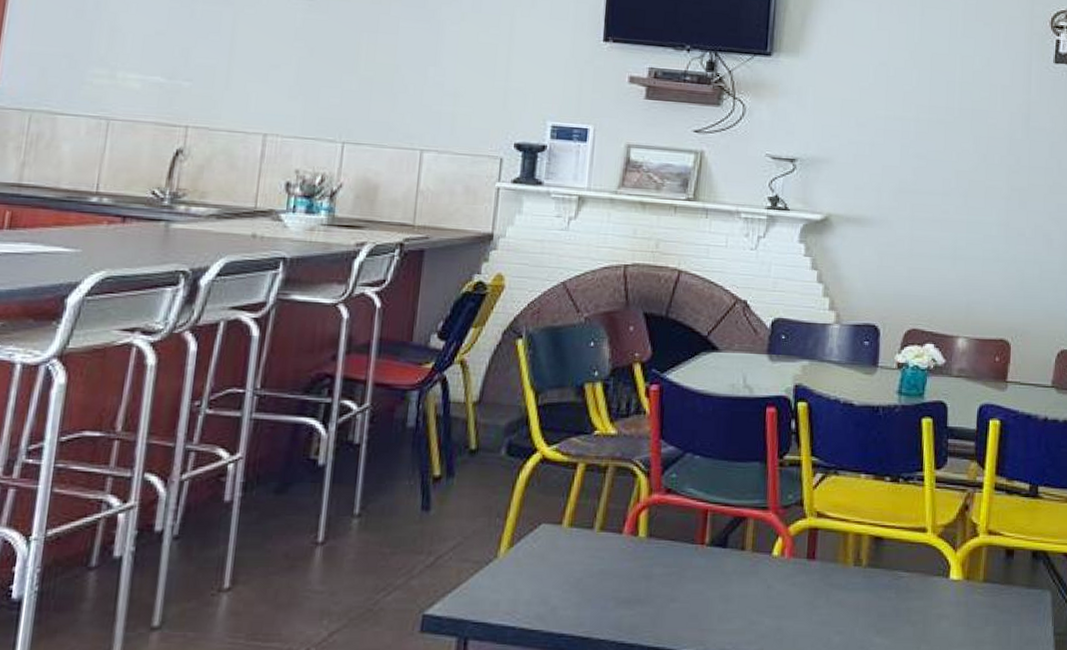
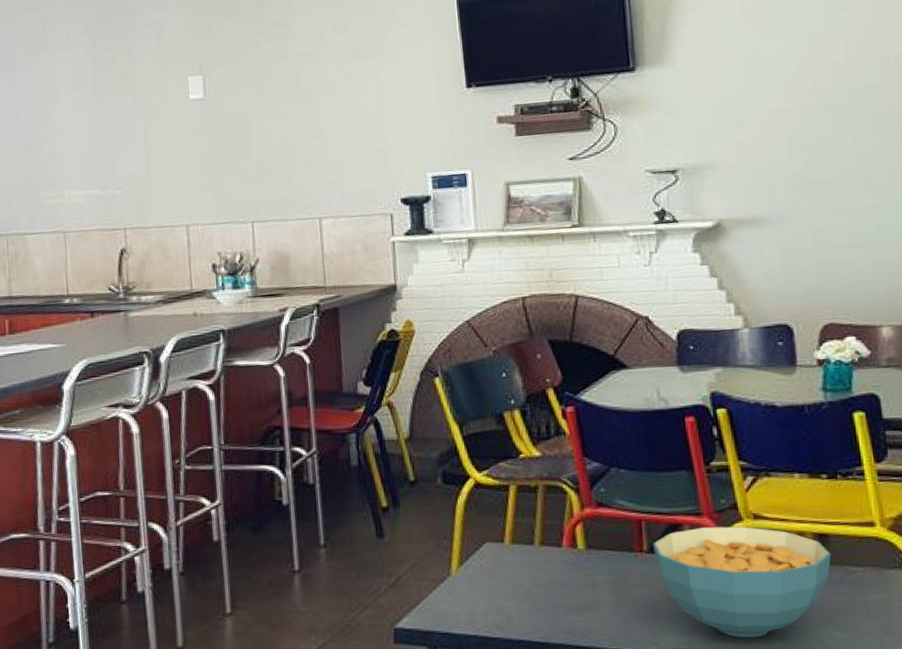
cereal bowl: none [715,522,884,641] -> present [653,526,832,638]

